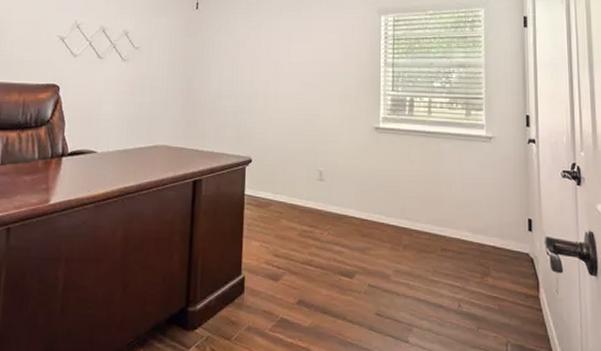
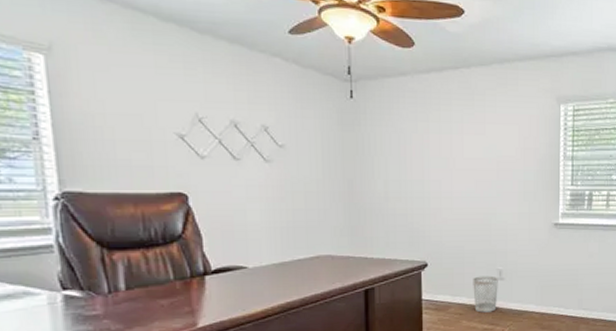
wastebasket: none [293,175,318,214] -> present [473,275,498,313]

